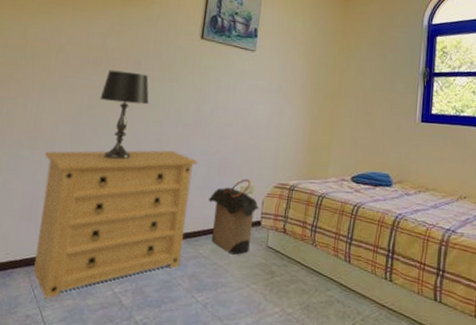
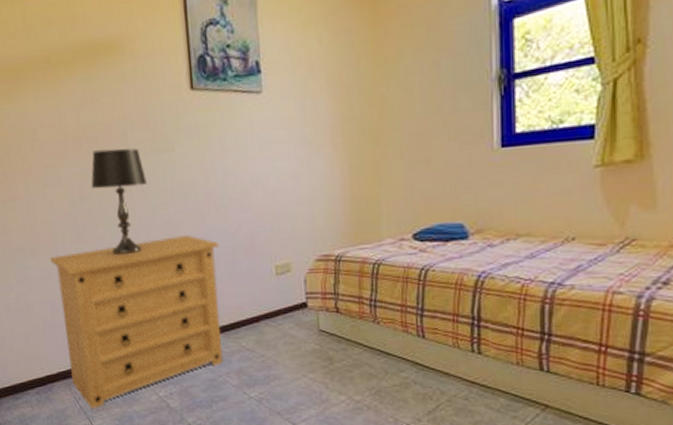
laundry hamper: present [208,178,260,255] -> none [240,255,303,344]

